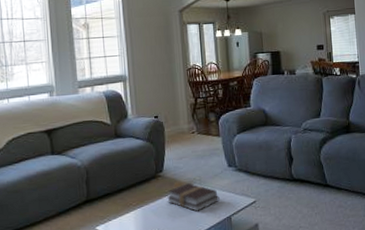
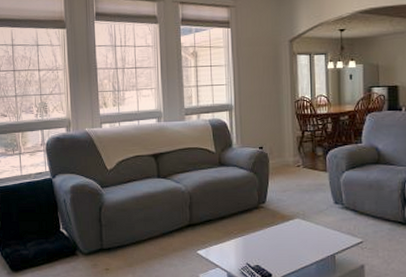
book: present [167,183,220,212] -> none [269,217,324,246]

